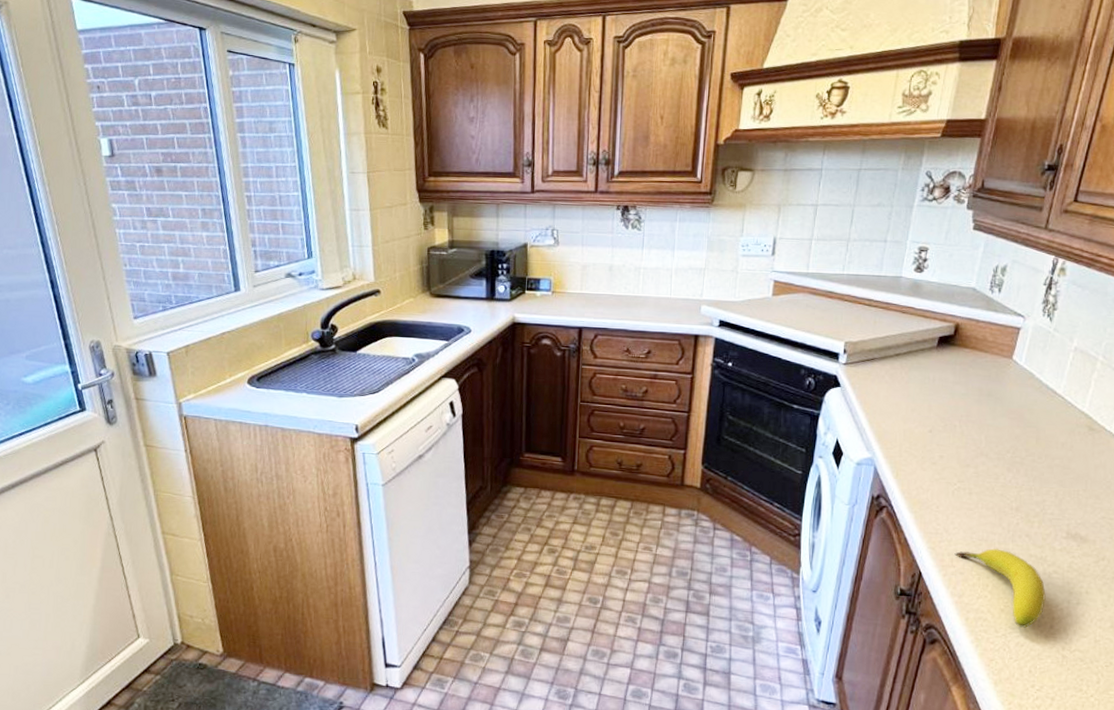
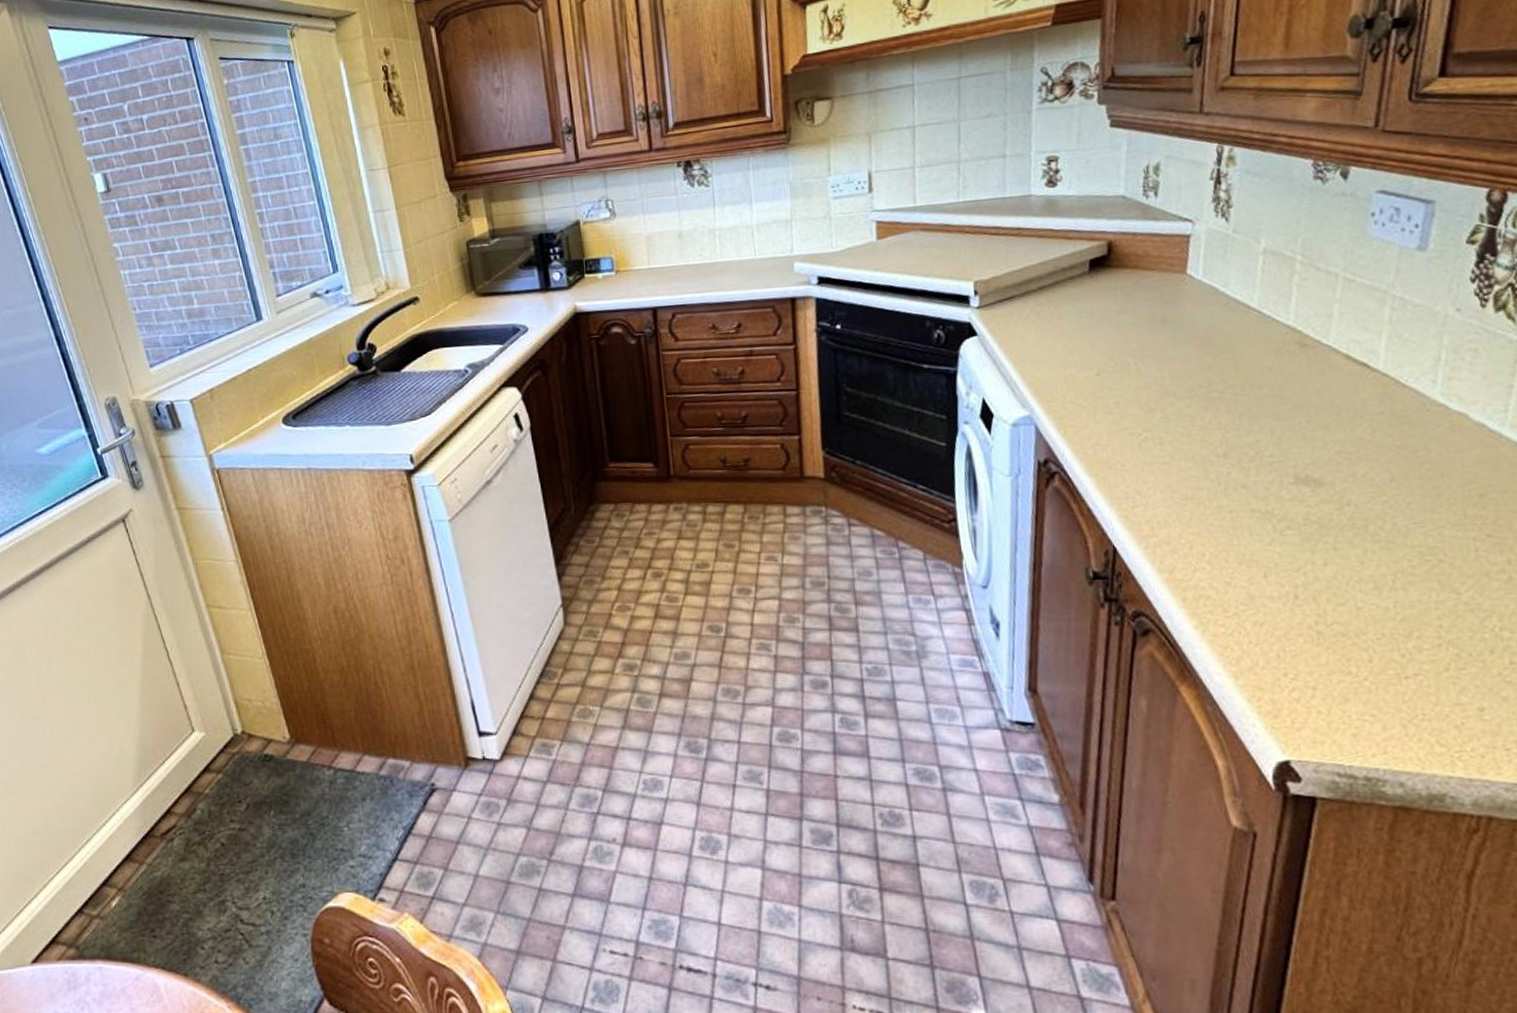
fruit: present [954,548,1046,628] -> none [1154,507,1283,602]

